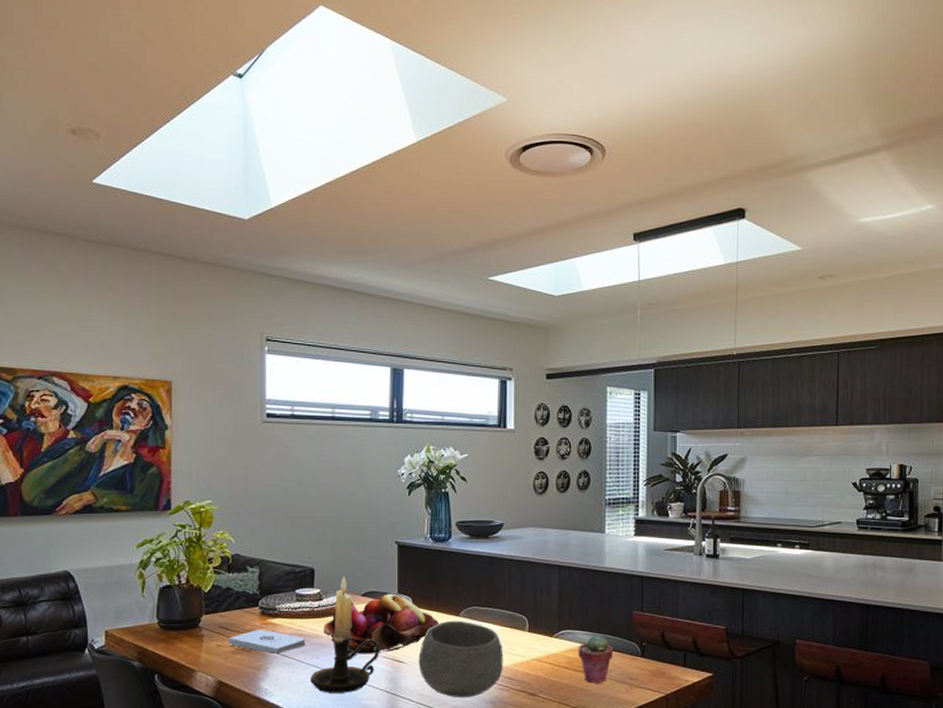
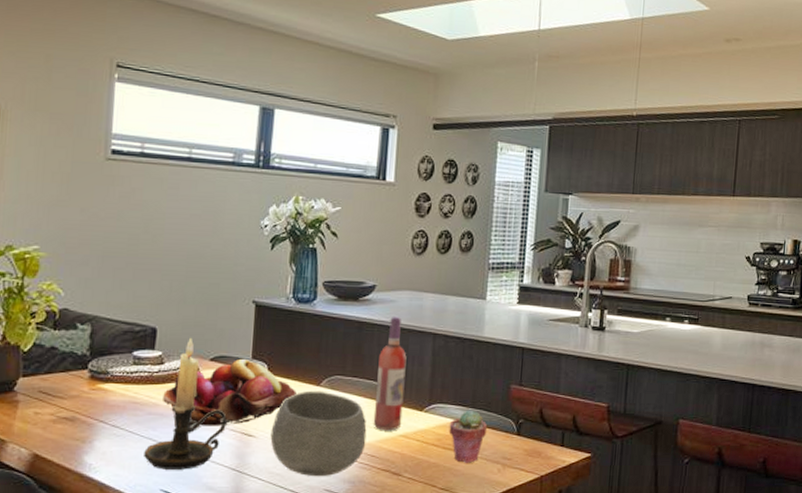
notepad: present [229,630,306,654] -> none [49,396,141,424]
wine bottle: none [508,551,535,655] -> present [373,316,407,430]

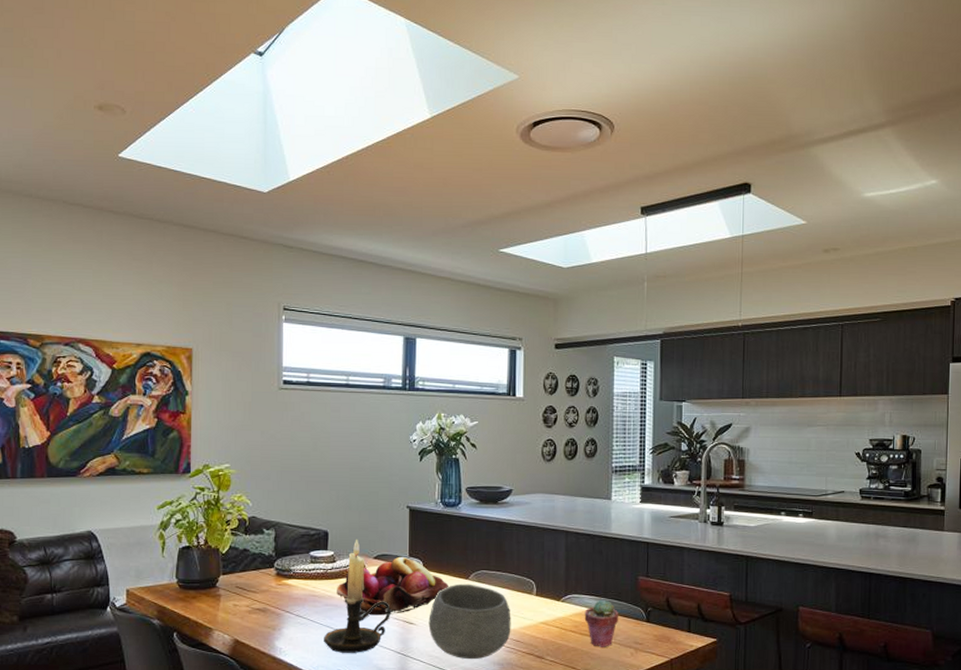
wine bottle: present [373,316,407,430] -> none [516,516,543,618]

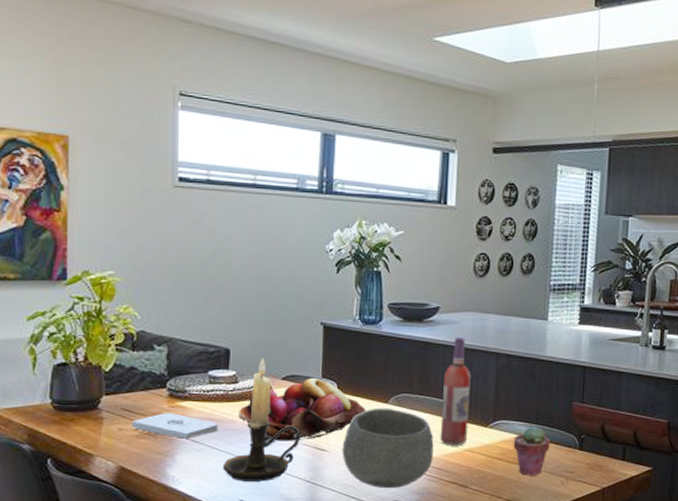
notepad: none [245,590,319,614] -> present [132,413,219,439]
wine bottle: none [516,516,543,618] -> present [440,336,471,445]

